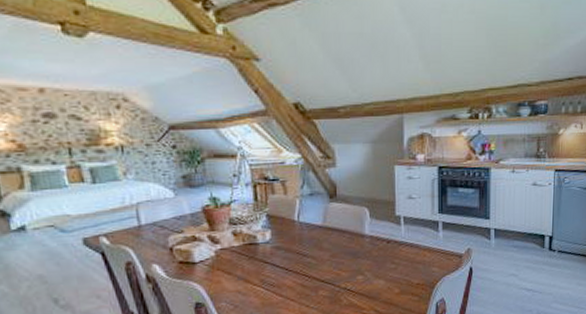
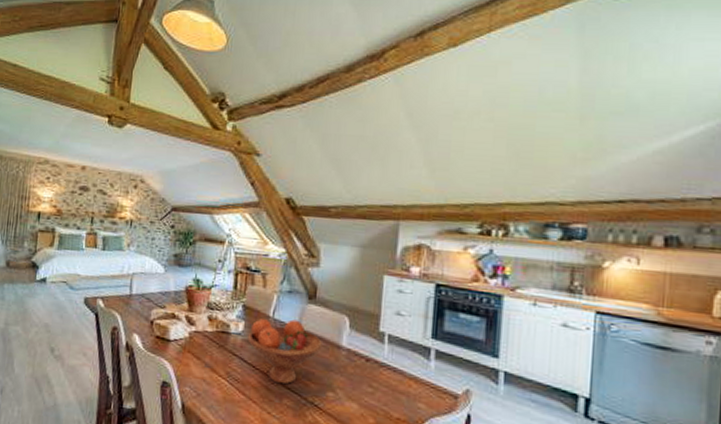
fruit bowl: none [276,219,348,279] -> present [248,319,322,385]

